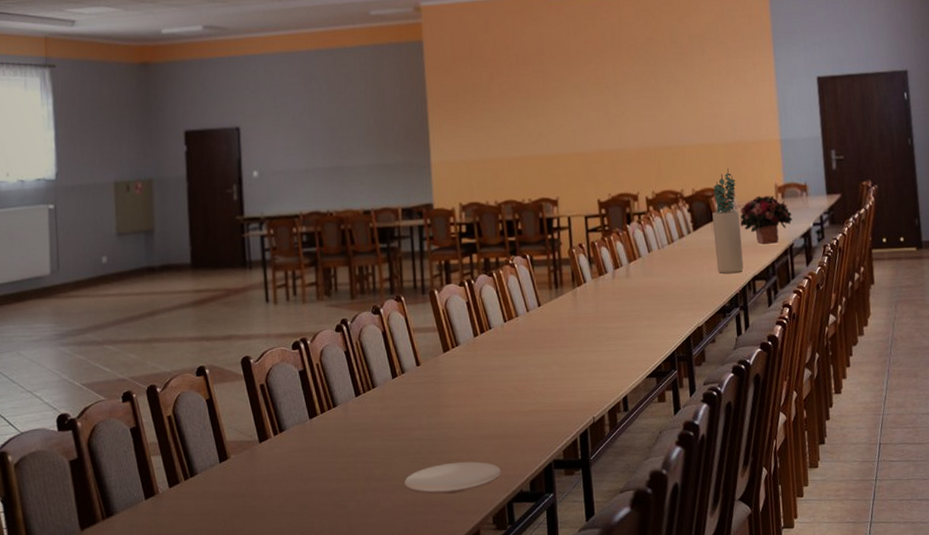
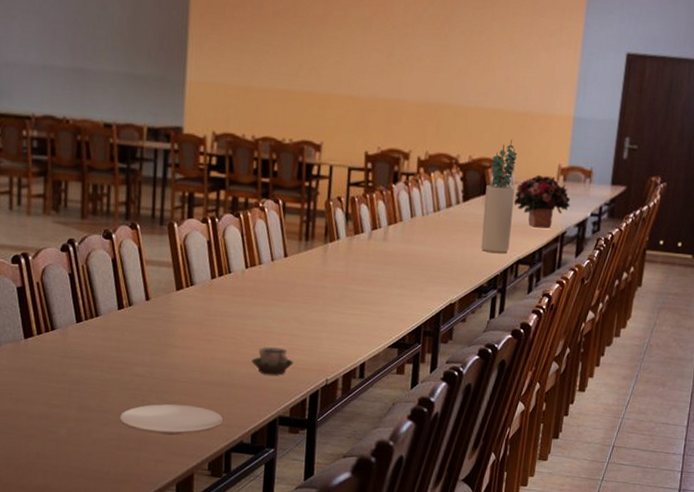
cup: none [520,392,560,421] -> present [251,346,293,375]

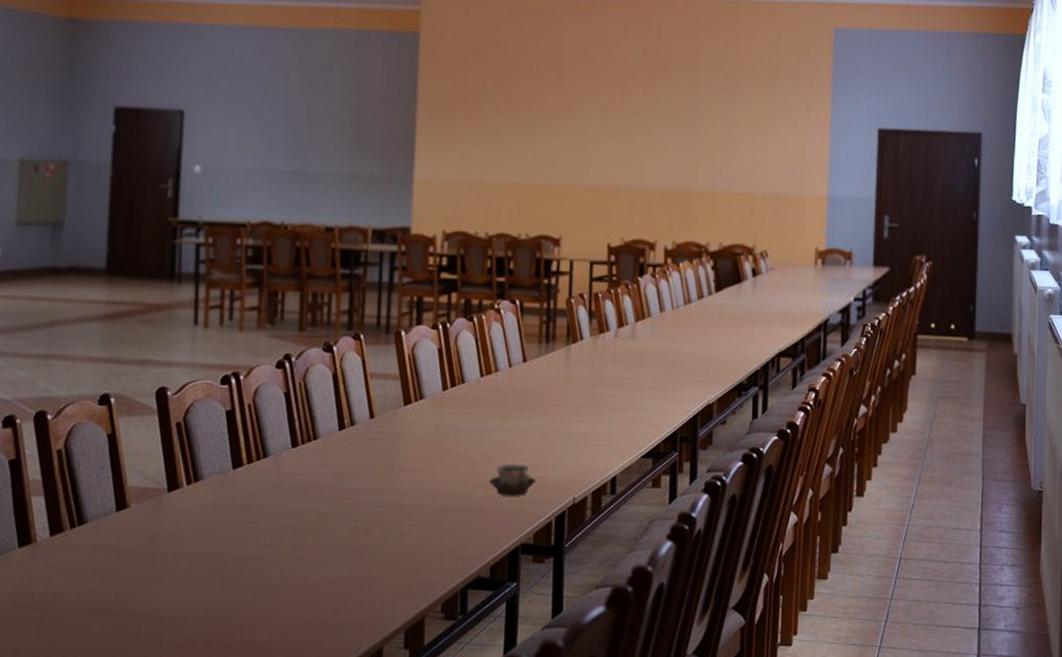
plate: present [120,403,223,435] -> none [340,536,457,572]
vase: present [481,140,517,254] -> none [738,224,771,347]
bouquet: present [513,174,571,229] -> none [770,259,831,317]

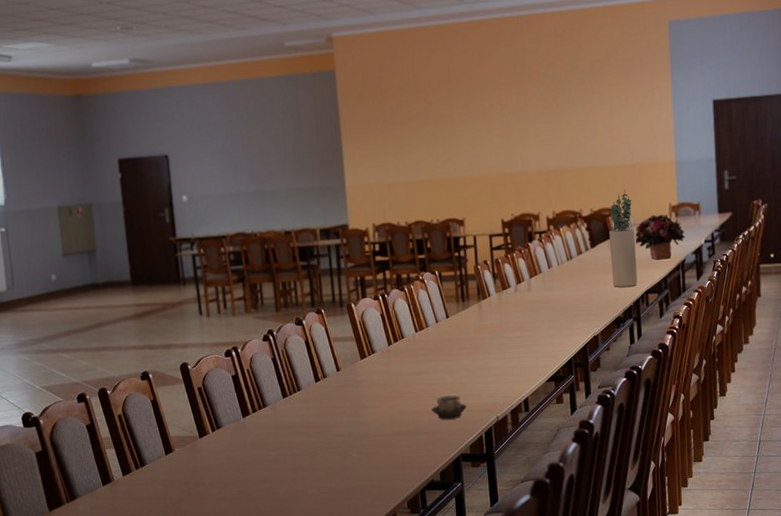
vase: none [738,224,771,347] -> present [609,189,638,288]
bouquet: none [770,259,831,317] -> present [635,214,685,261]

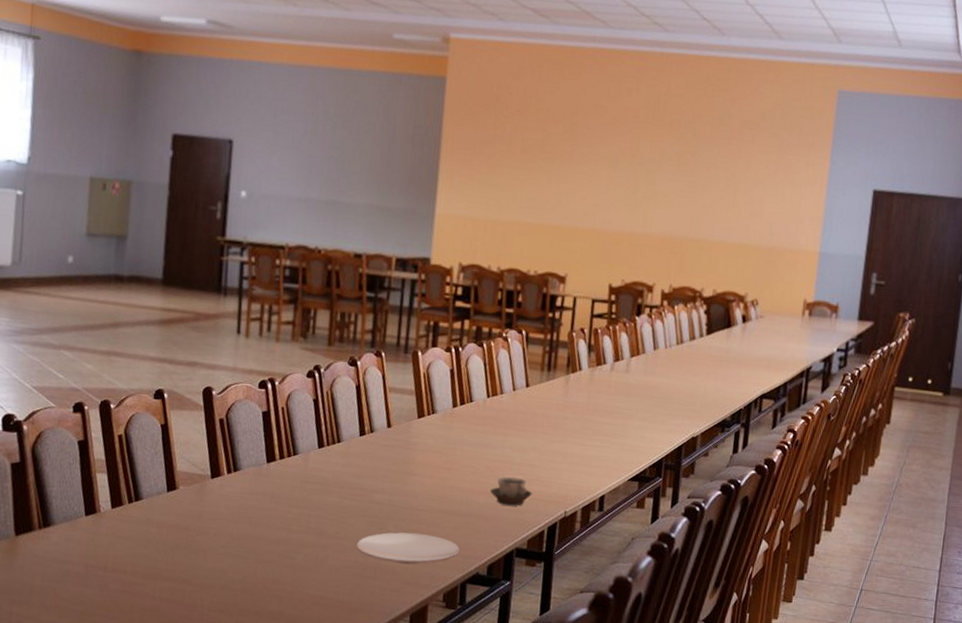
plate: none [328,454,414,483] -> present [357,532,459,564]
vase: present [609,189,638,288] -> none [724,274,762,388]
bouquet: present [635,214,685,261] -> none [758,308,816,363]

